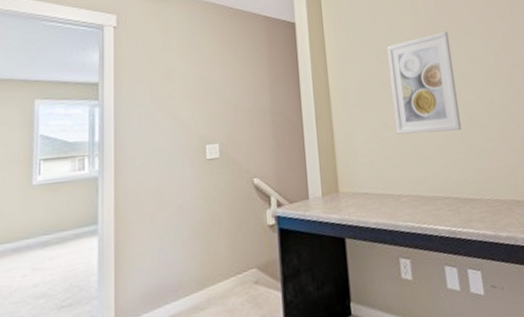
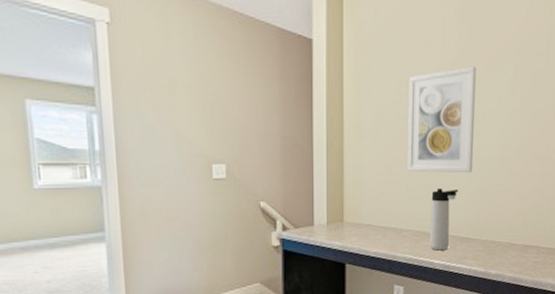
thermos bottle: none [424,148,452,216] -> present [429,189,459,251]

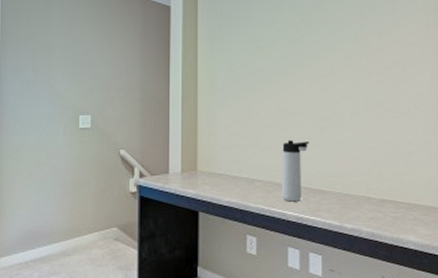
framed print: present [407,66,477,172] -> none [258,26,323,125]

